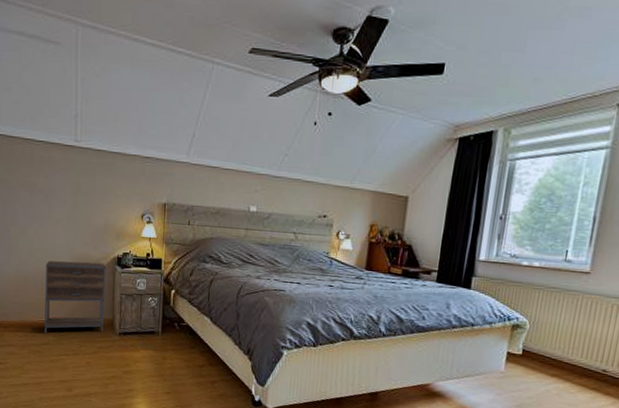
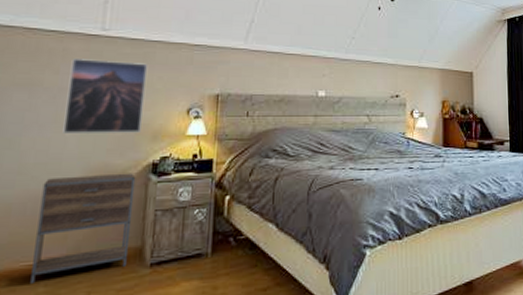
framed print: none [55,166,110,231] -> present [62,59,147,135]

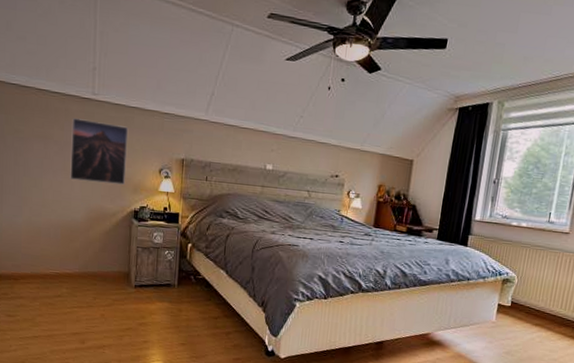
nightstand: present [30,173,136,283] -> none [57,212,123,285]

